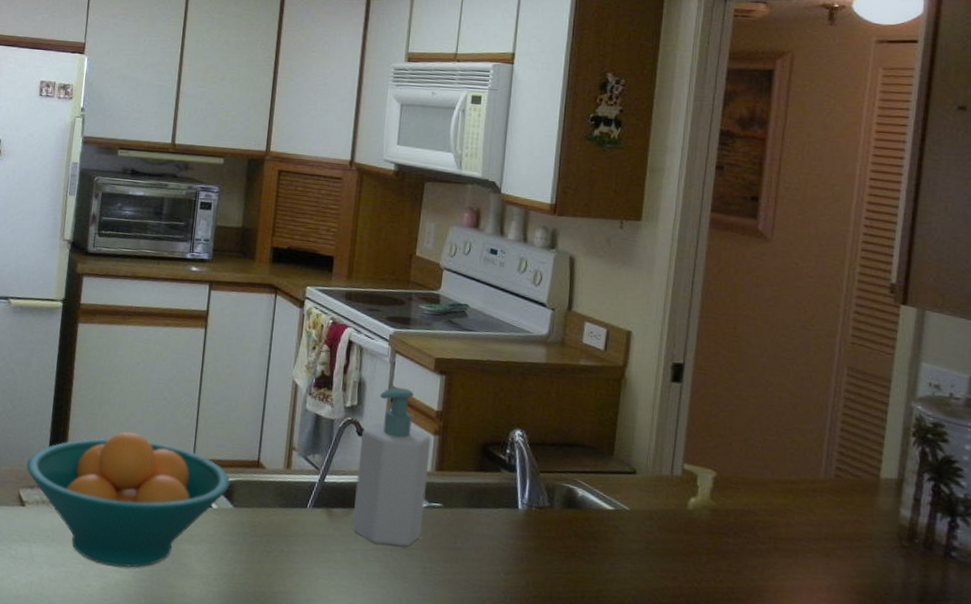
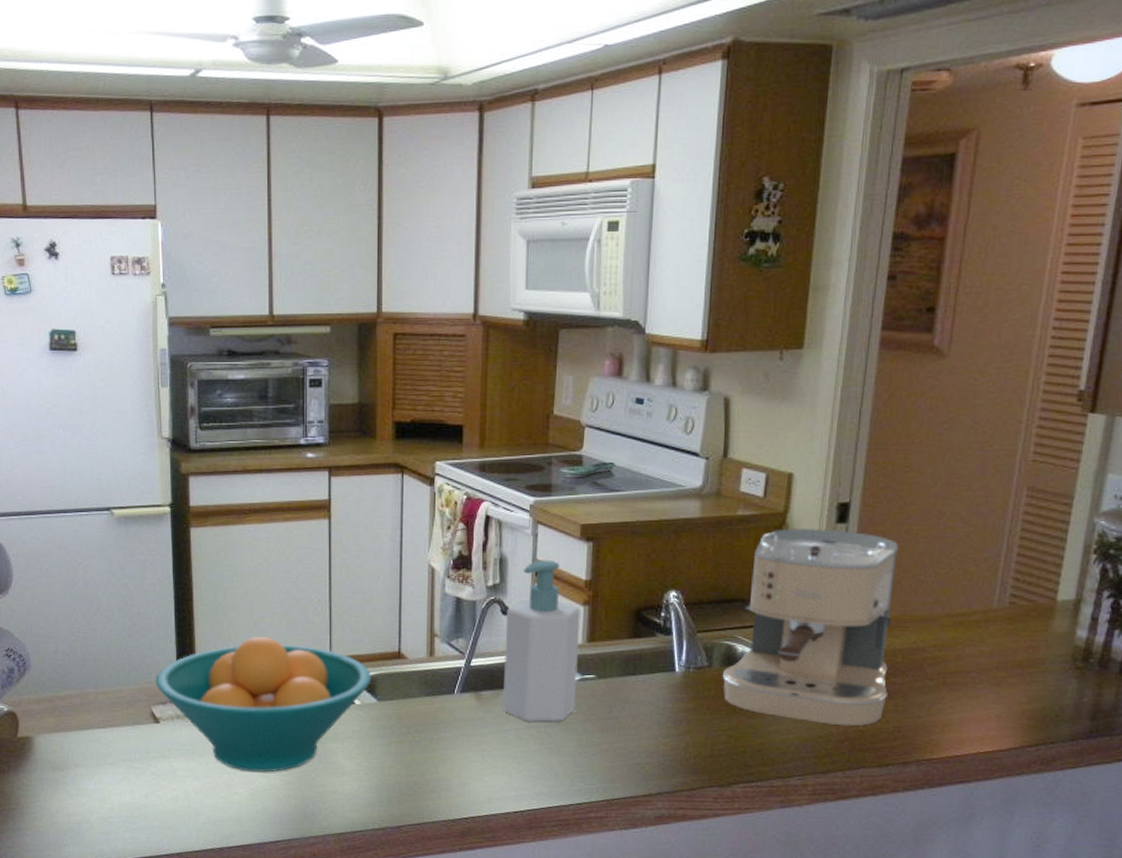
coffee maker: none [563,382,730,583] -> present [723,527,899,726]

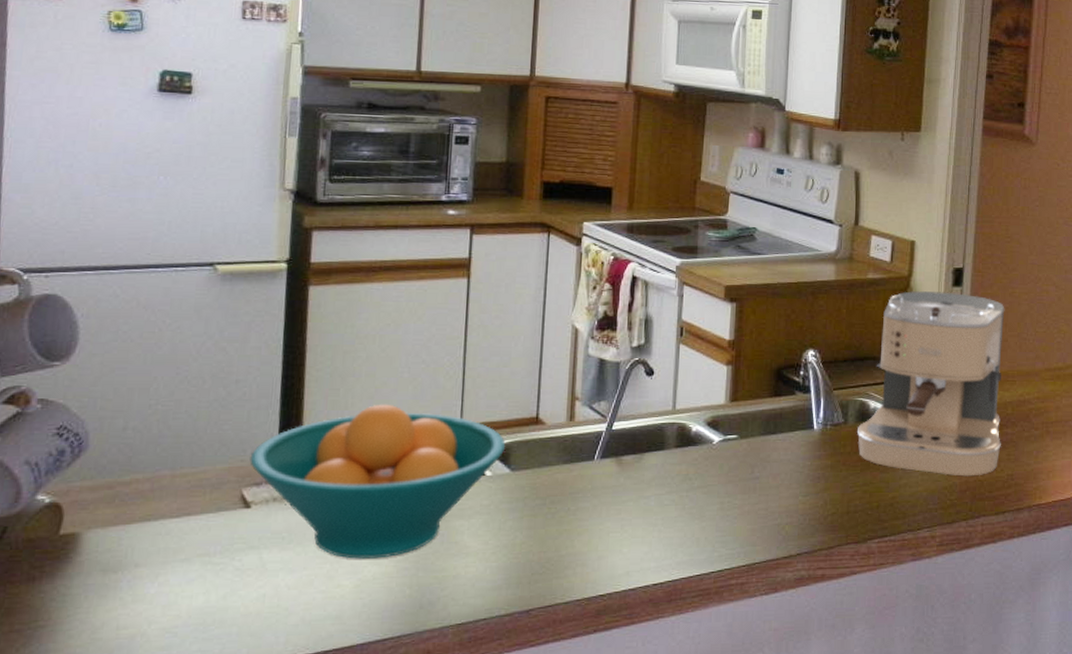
soap bottle: present [503,559,581,722] -> none [645,320,724,486]

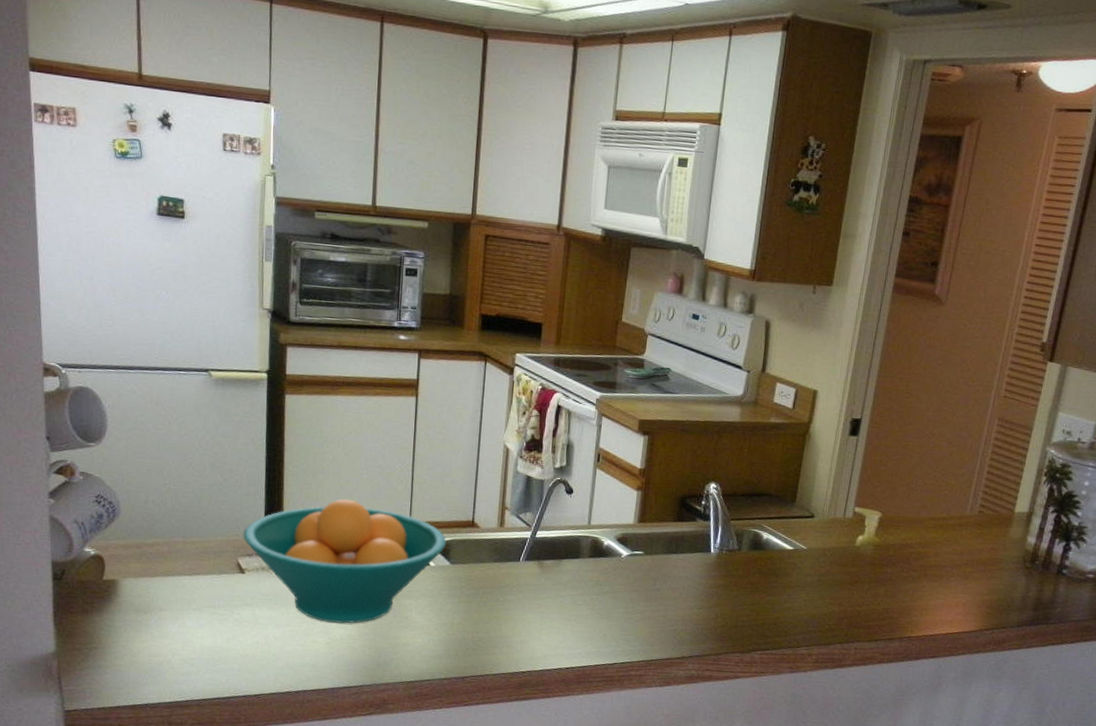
coffee maker: present [857,290,1005,477] -> none [749,436,897,607]

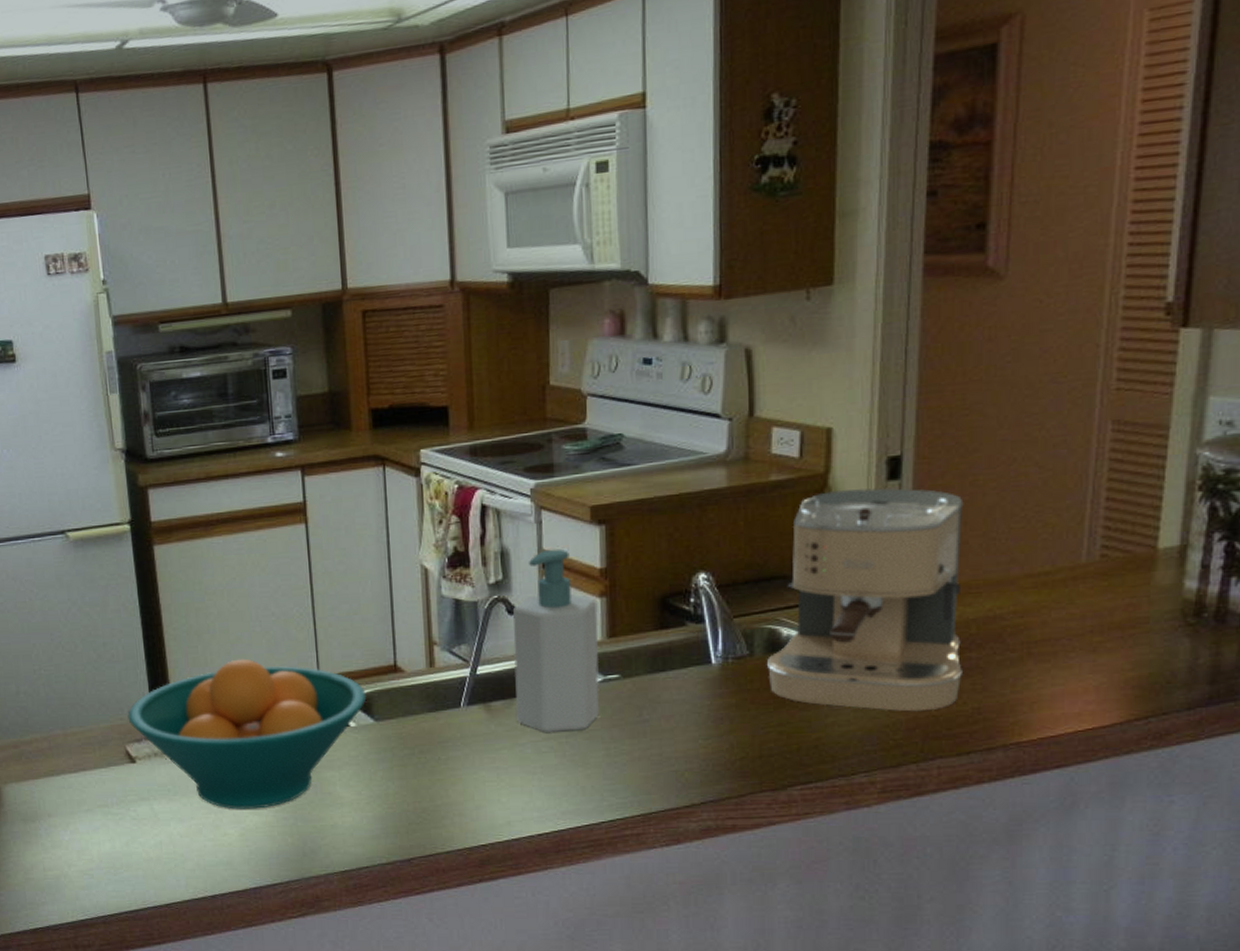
soap bottle: none [562,448,634,590] -> present [512,548,600,732]
coffee maker: none [749,436,897,607] -> present [767,488,964,712]

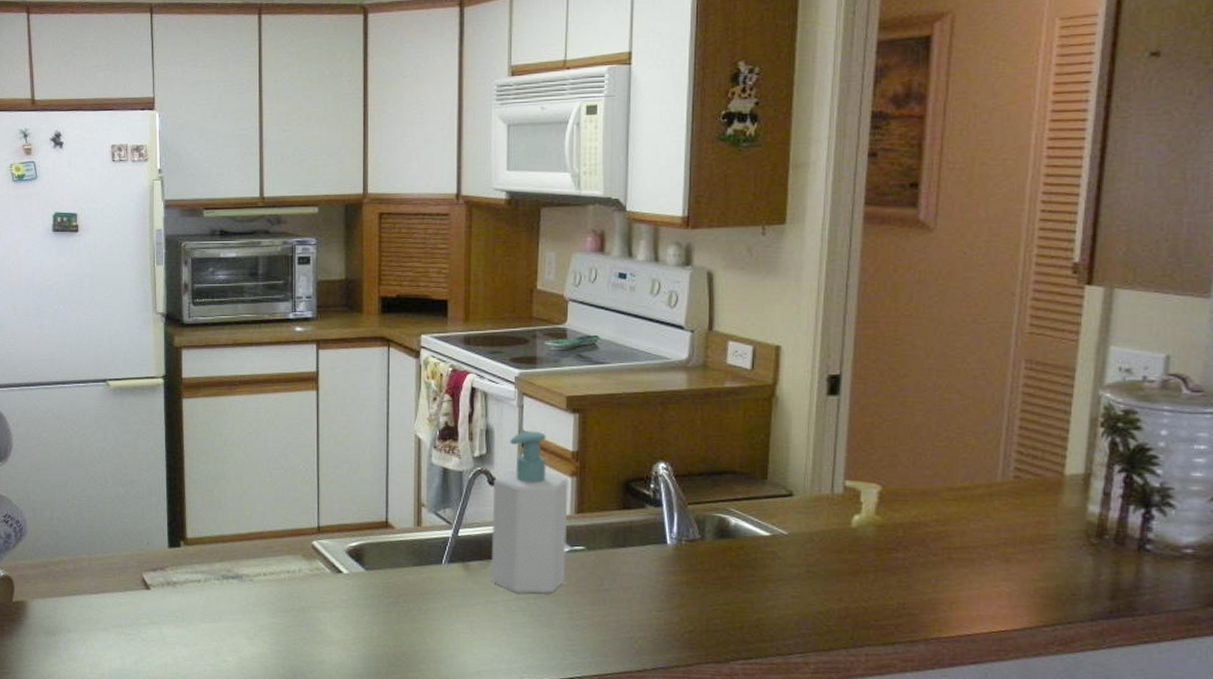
fruit bowl: present [127,658,367,810] -> none [147,504,359,641]
coffee maker: present [767,488,964,712] -> none [716,399,894,602]

